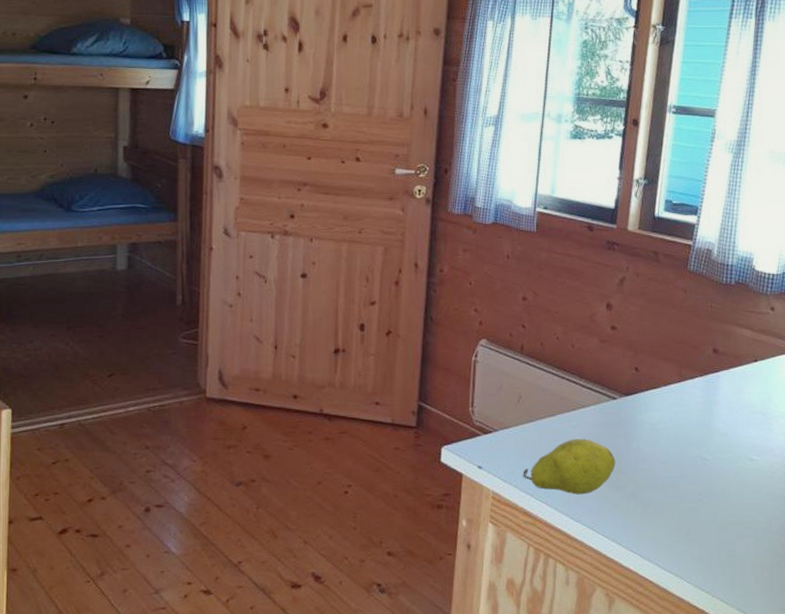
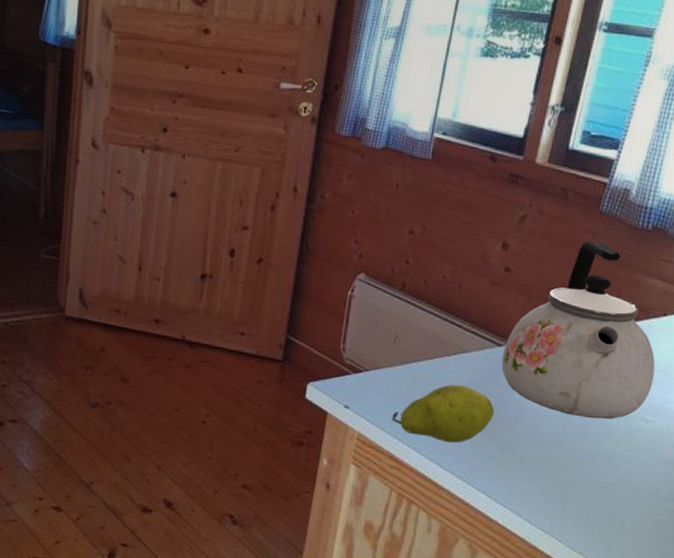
kettle: none [617,298,753,462] -> present [501,241,655,419]

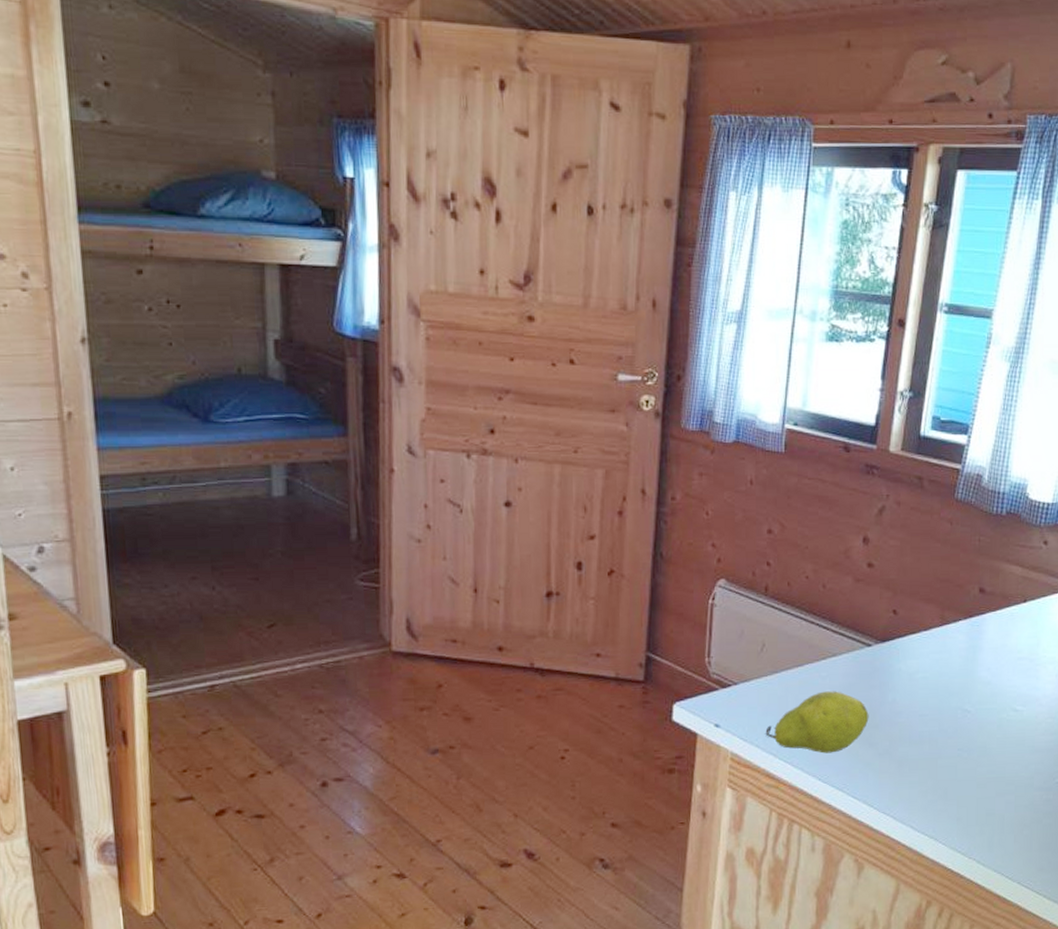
kettle: present [501,241,655,419] -> none [872,530,1020,714]

